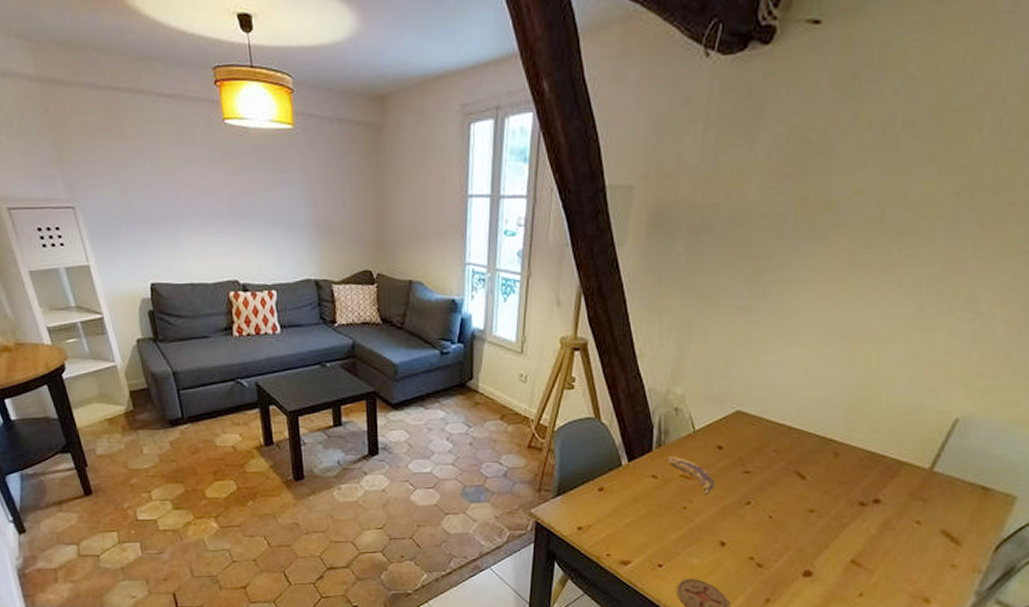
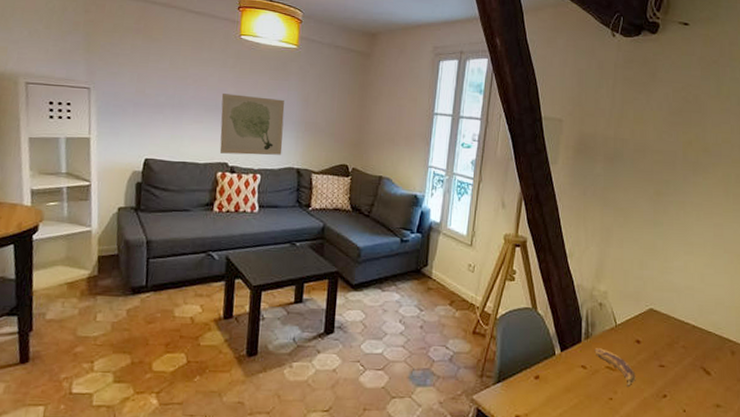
wall art: none [216,196,296,270] -> present [219,94,285,155]

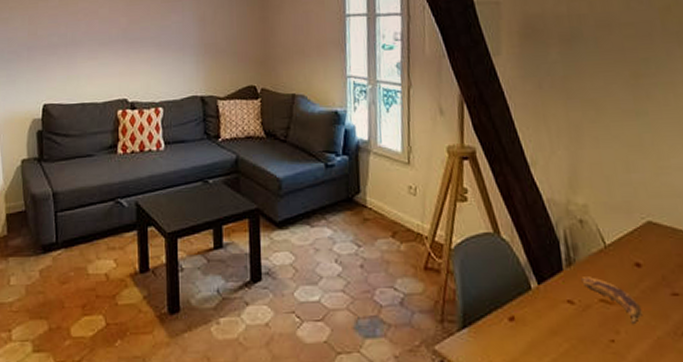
wall art: present [219,94,285,155] -> none [114,22,183,89]

